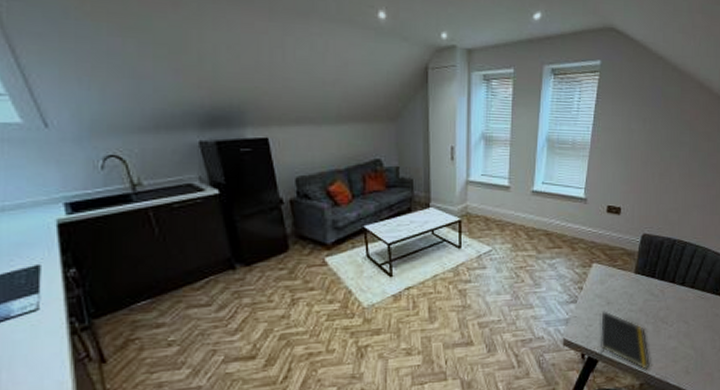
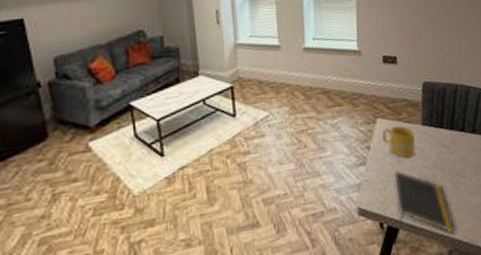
mug: none [595,271,627,301] -> present [382,125,416,158]

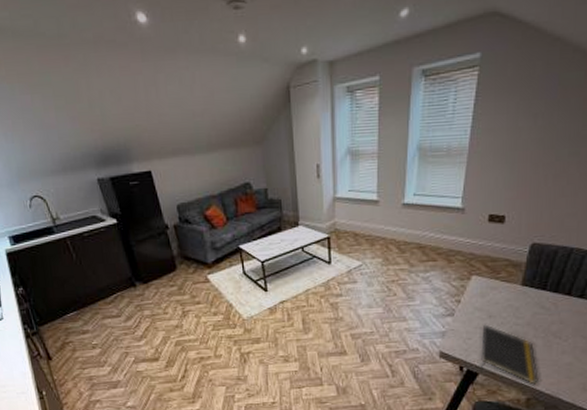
mug: present [382,125,416,158] -> none [475,283,512,314]

